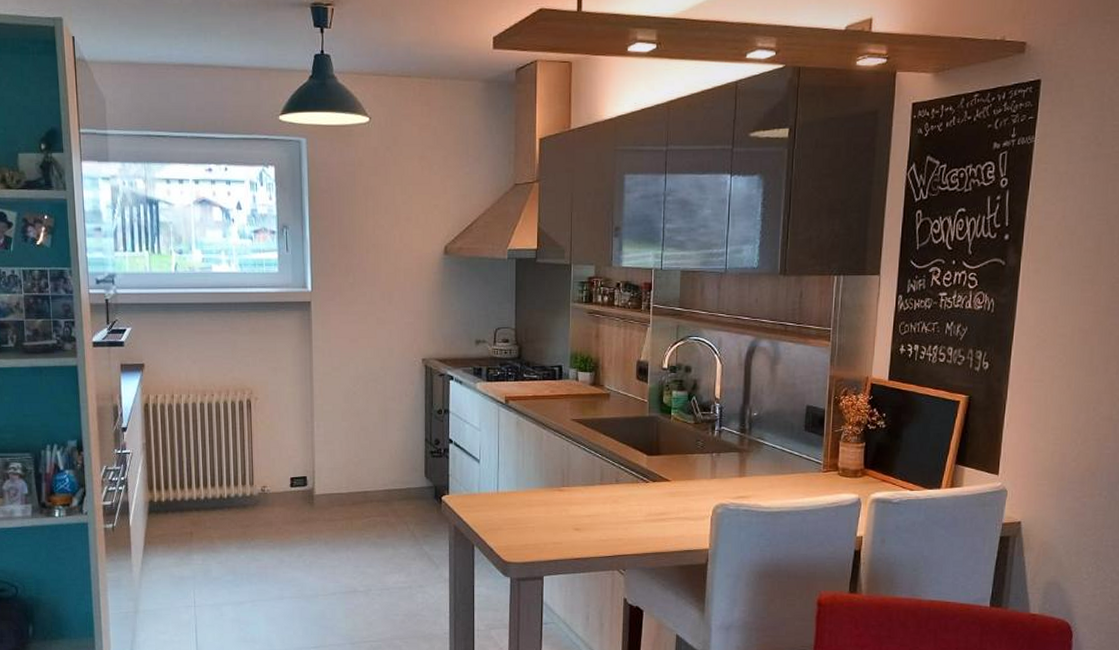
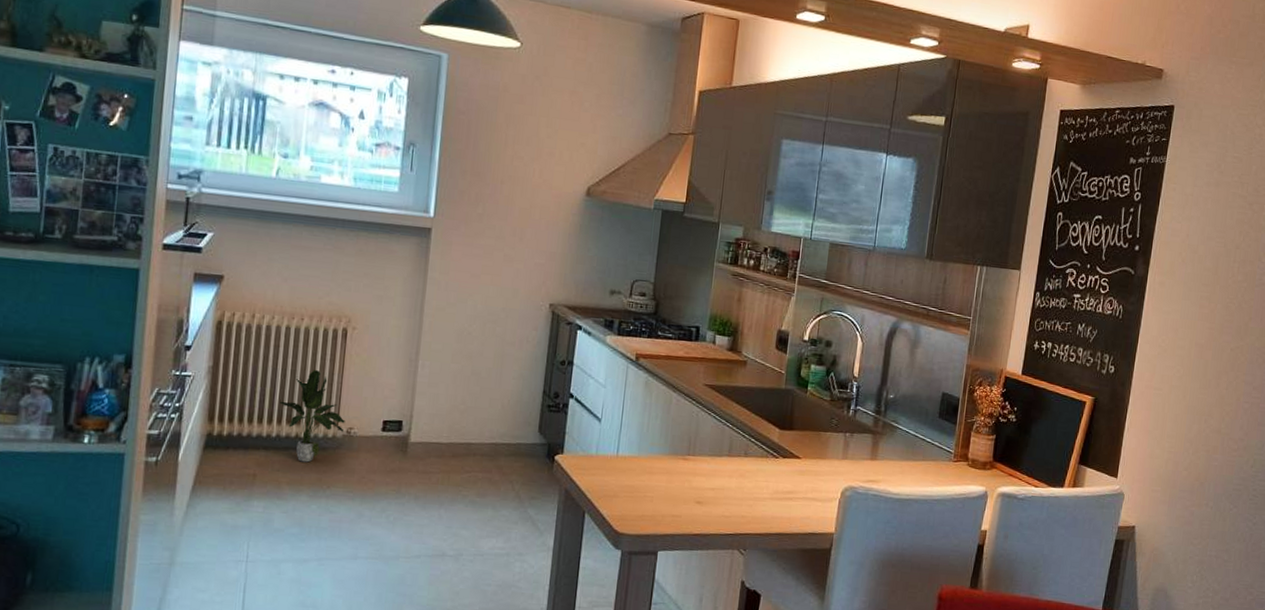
potted plant: none [203,437,259,519] -> present [279,369,345,463]

